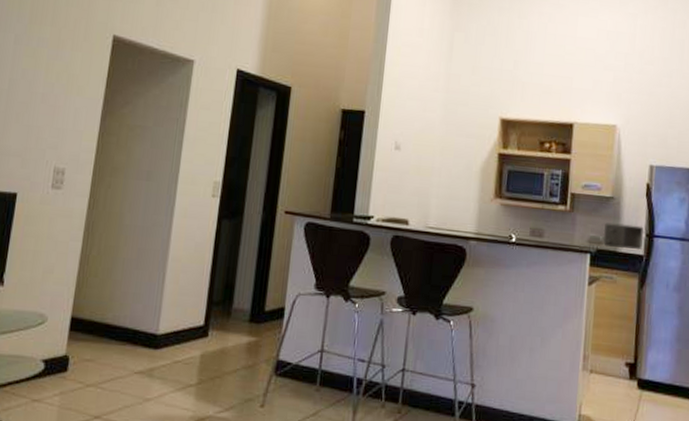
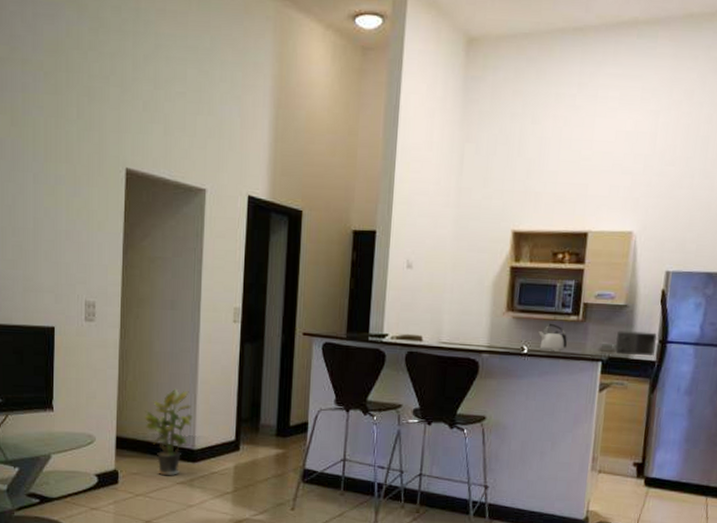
potted plant: none [104,265,159,365] -> present [144,388,192,476]
kettle: none [526,211,555,241] -> present [538,323,567,351]

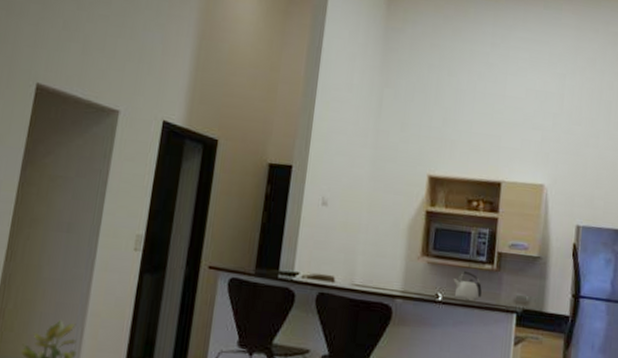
toaster: present [615,330,657,357] -> none [529,282,570,311]

